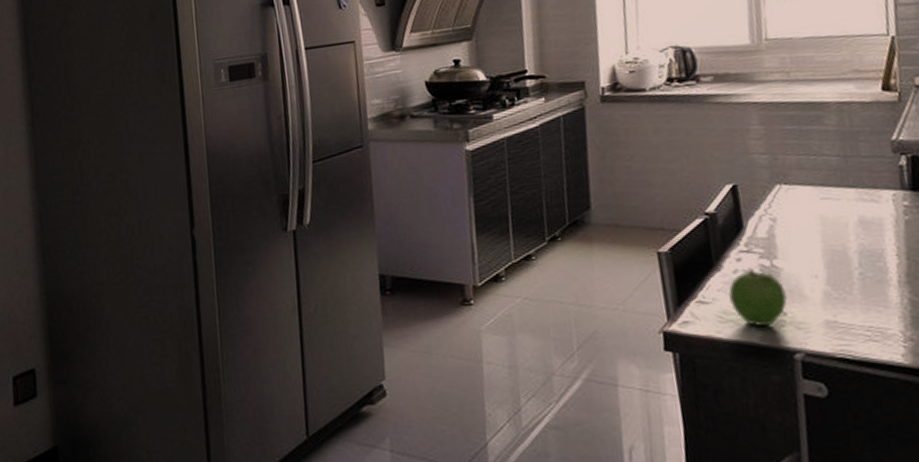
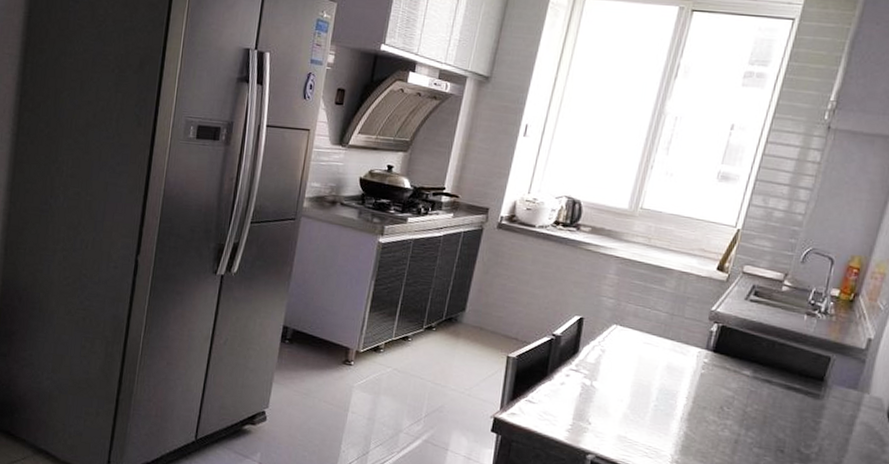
fruit: present [728,267,787,326] -> none [551,383,596,430]

